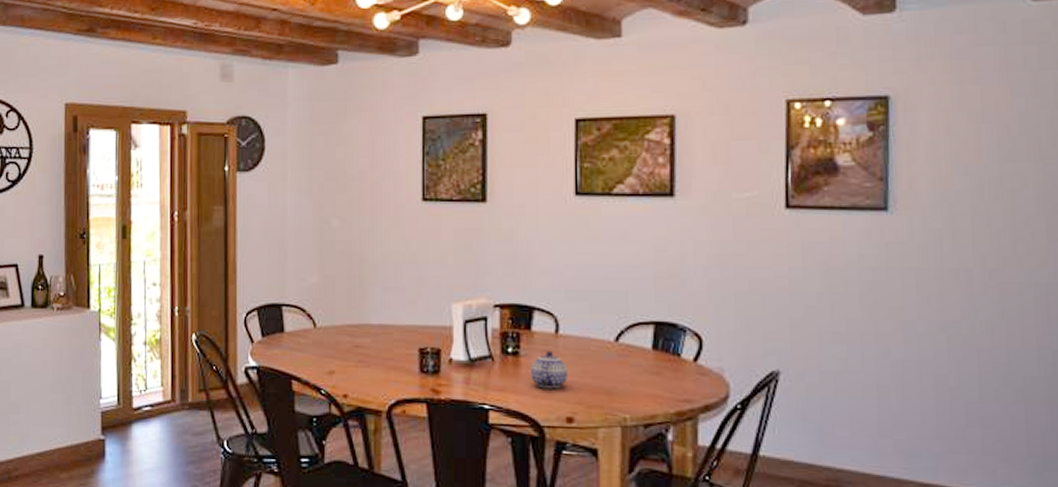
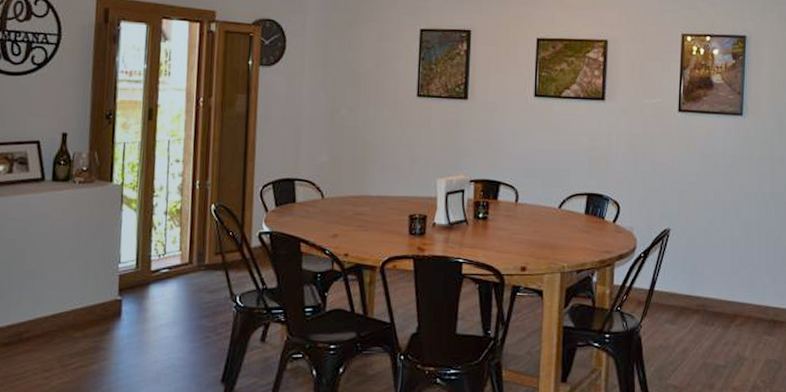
teapot: present [531,350,567,389] -> none [496,215,523,245]

